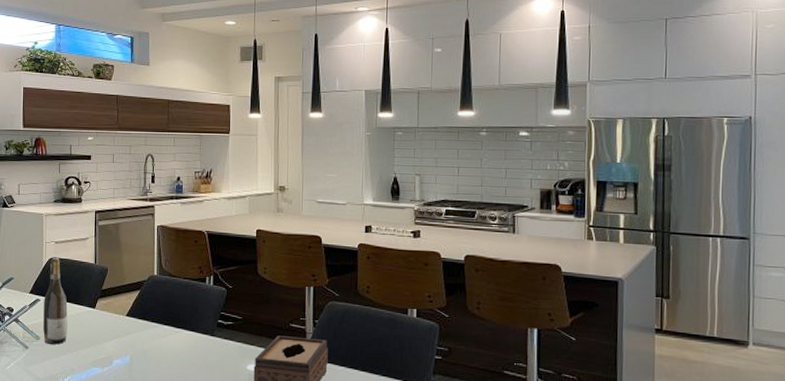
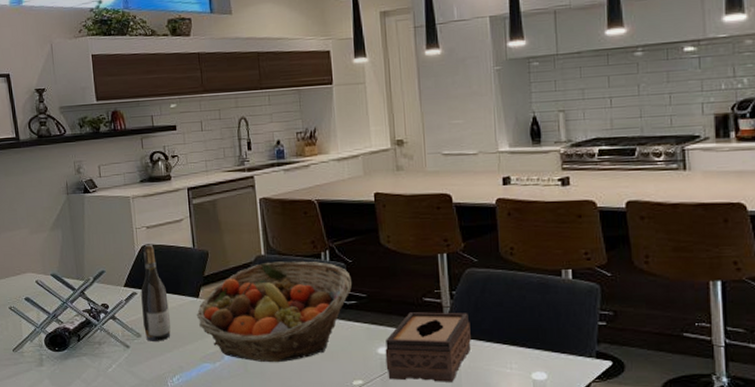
fruit basket: none [91,282,230,372] -> present [196,261,352,363]

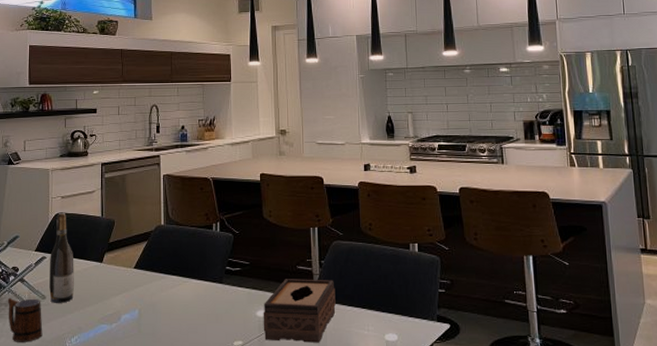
mug: none [100,336,142,382] -> present [7,297,43,342]
fruit basket: present [196,261,352,363] -> none [99,231,237,324]

